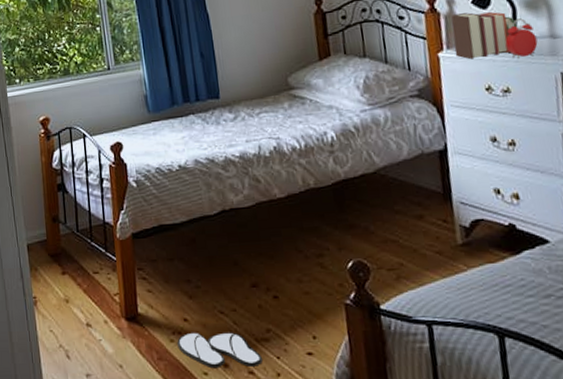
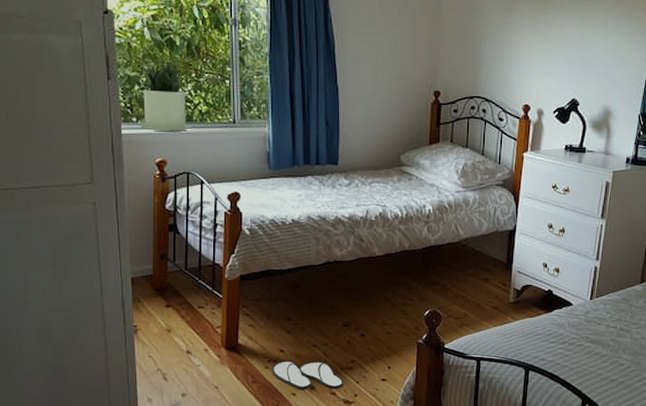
planter: none [18,19,69,90] -> present [139,61,191,132]
books: present [451,12,518,60] -> none [536,124,585,162]
alarm clock: present [505,18,538,60] -> none [573,135,596,167]

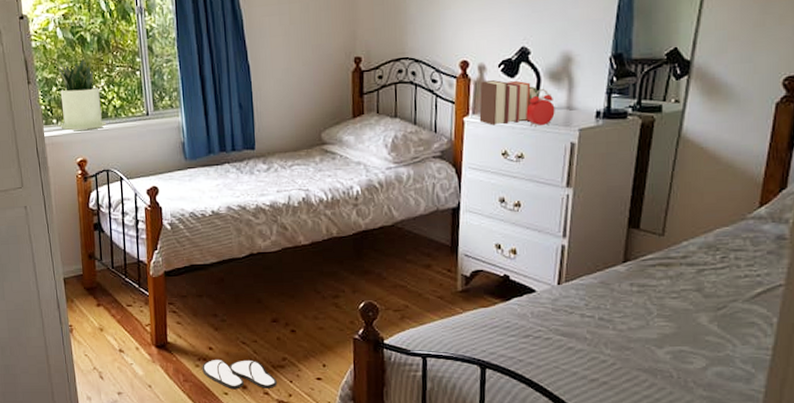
books: none [536,124,585,162] -> present [479,80,540,126]
alarm clock: none [573,135,596,167] -> present [526,89,555,128]

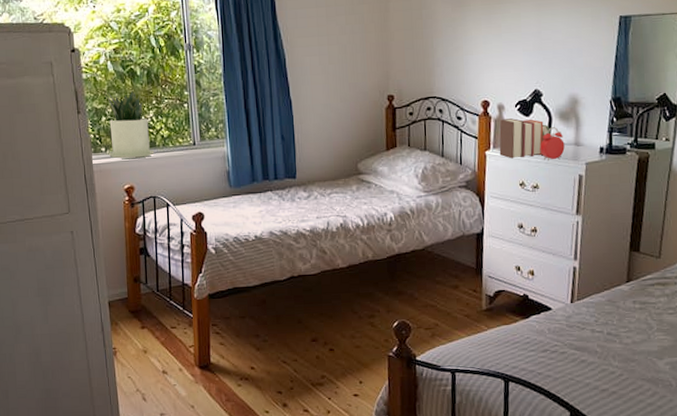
slippers: present [202,360,277,388] -> none [244,379,316,407]

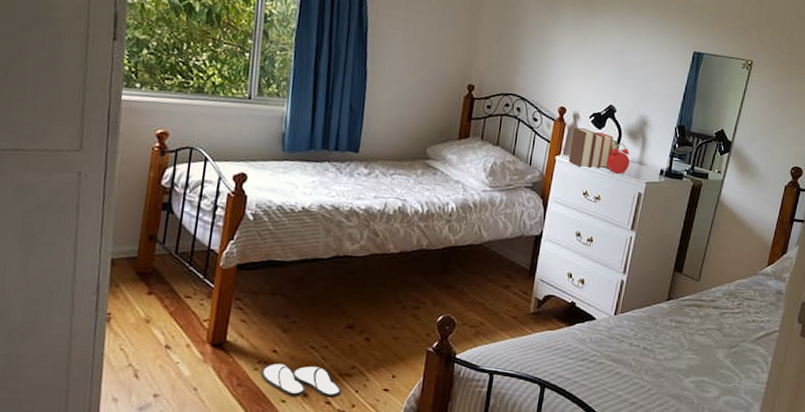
planter: present [106,91,155,159] -> none [143,24,201,103]
slippers: none [244,379,316,407] -> present [261,364,342,398]

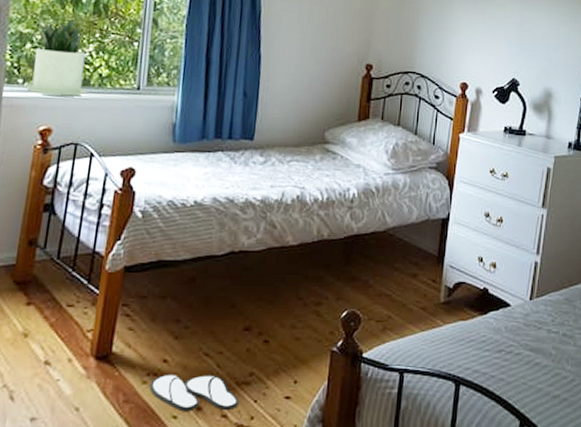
planter: none [143,24,201,103] -> present [25,17,87,97]
books: present [568,127,619,169] -> none [473,103,525,145]
alarm clock: present [606,143,630,176] -> none [512,117,536,151]

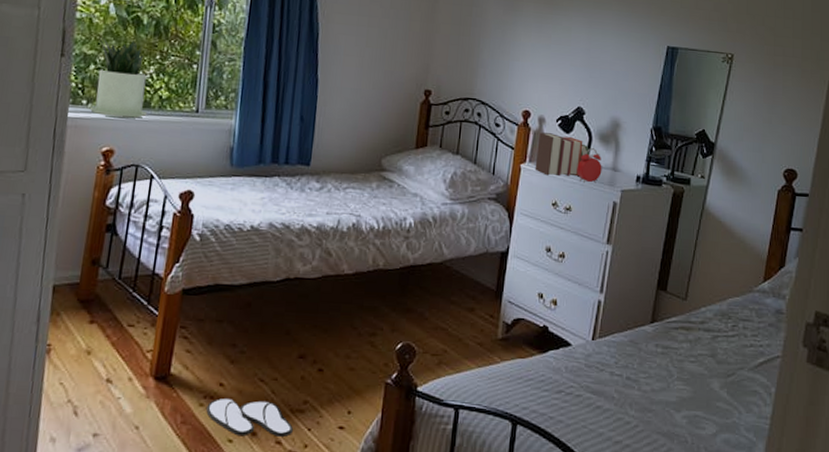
books: none [473,103,525,145] -> present [535,132,590,177]
alarm clock: none [512,117,536,151] -> present [576,148,602,184]

